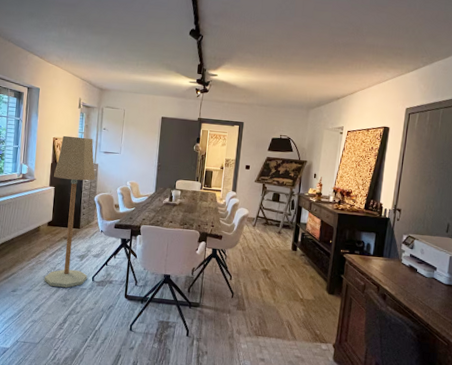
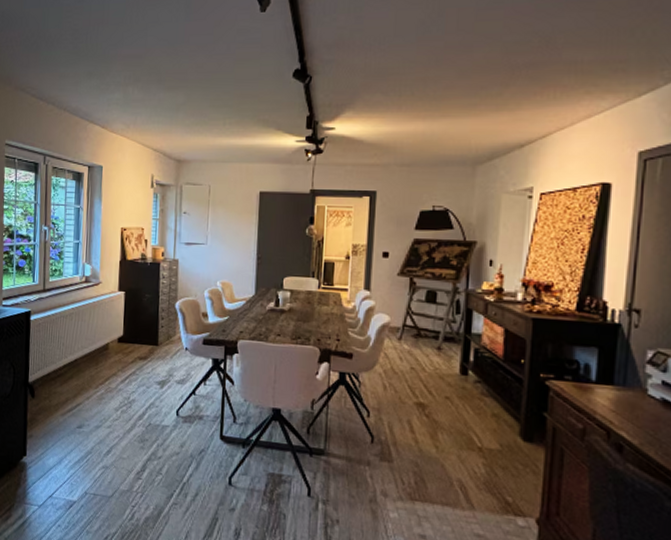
floor lamp: present [44,135,96,288] -> none [116,224,176,424]

